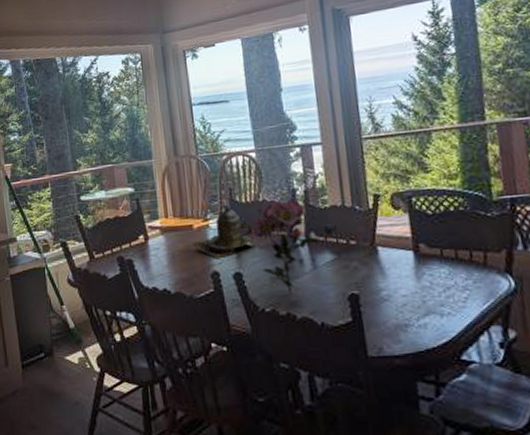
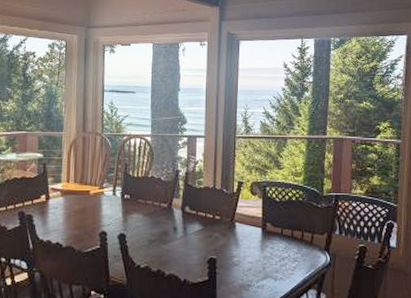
teapot: present [192,205,256,258] -> none [87,177,141,220]
flower bouquet: present [252,199,338,294] -> none [139,178,208,254]

